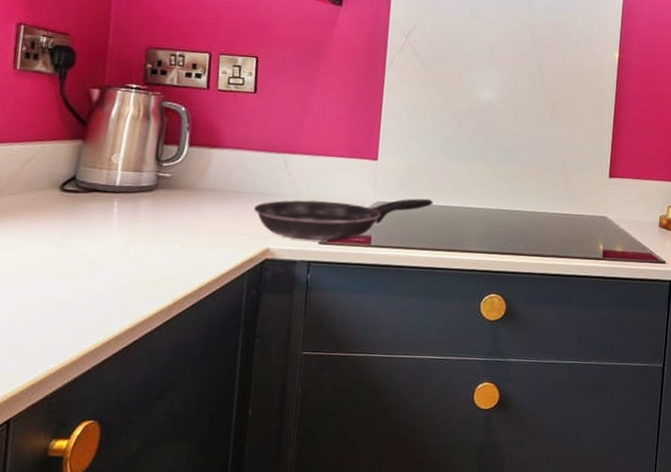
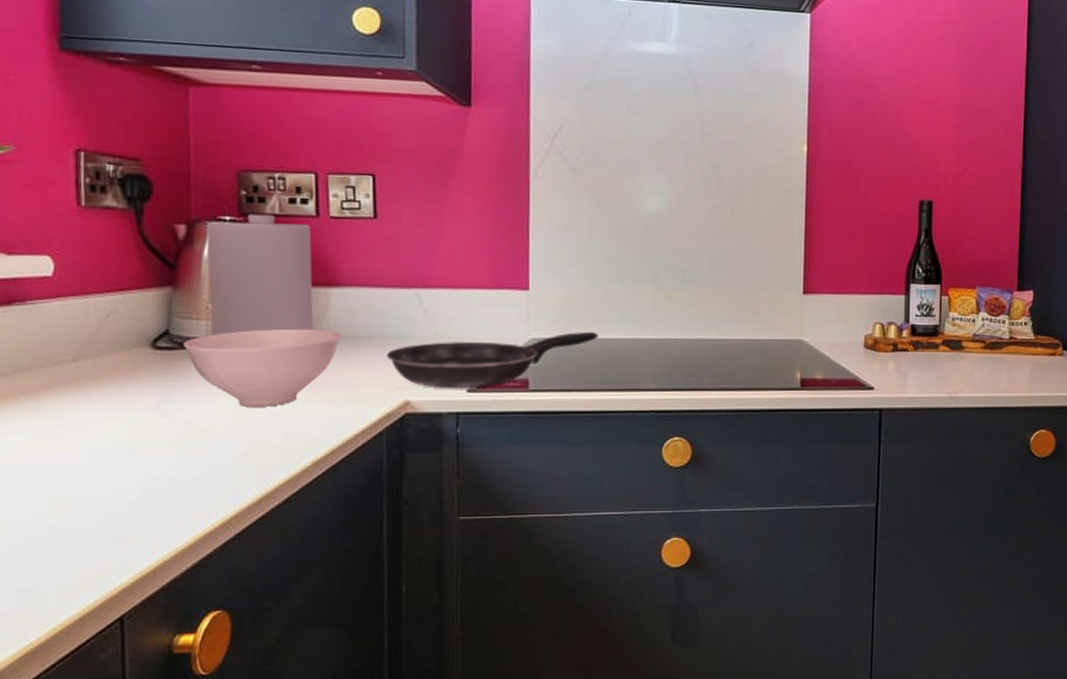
bowl: none [86,180,217,246] -> present [183,328,341,407]
paper towel holder: none [110,83,202,184] -> present [206,213,314,336]

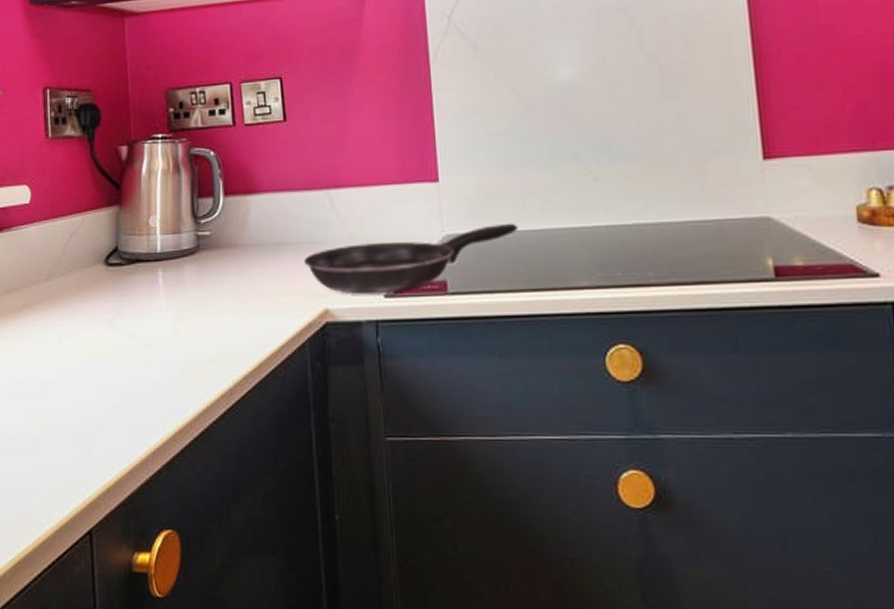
bowl: present [183,328,341,407] -> none [129,238,261,319]
paper towel holder: present [206,213,314,336] -> none [144,128,236,250]

